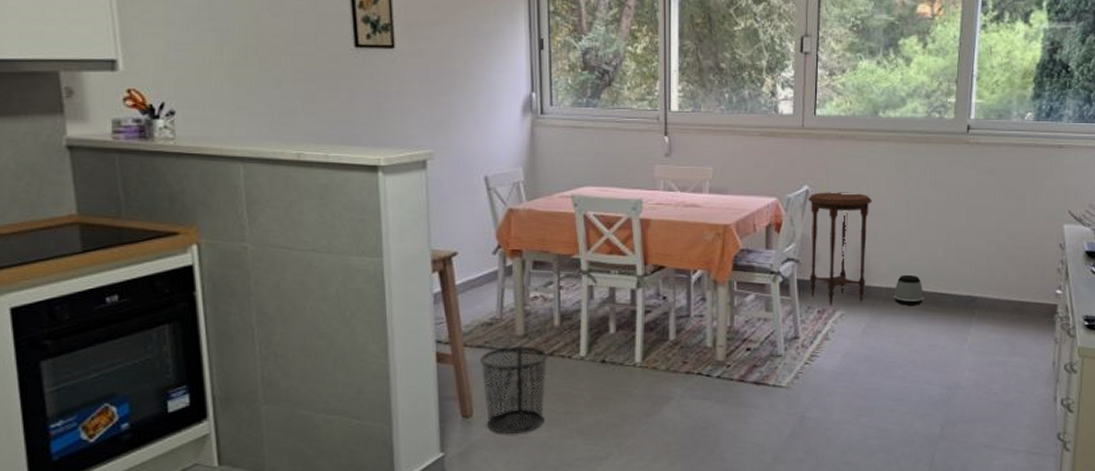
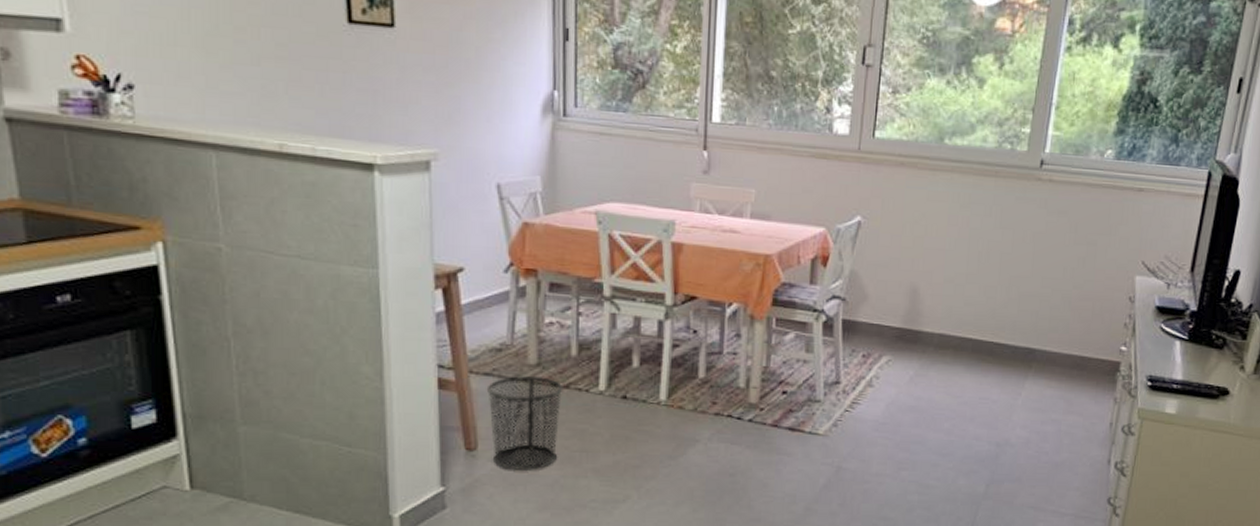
side table: present [808,192,872,305] -> none [856,224,930,349]
speaker: present [894,274,924,305] -> none [946,320,979,355]

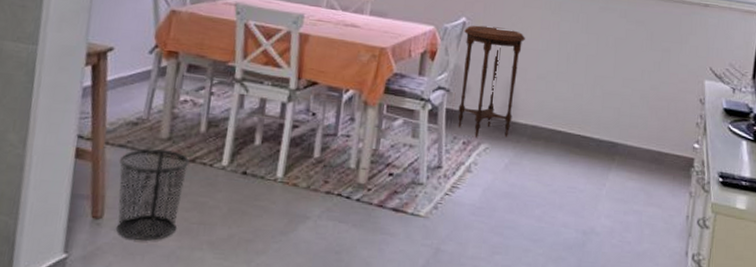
side table: none [856,224,930,349] -> present [458,25,525,138]

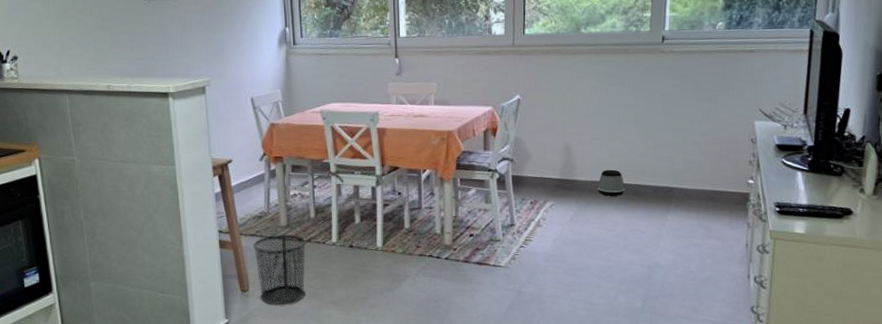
side table: present [458,25,525,138] -> none [520,99,576,197]
speaker: none [538,114,567,146] -> present [597,169,625,196]

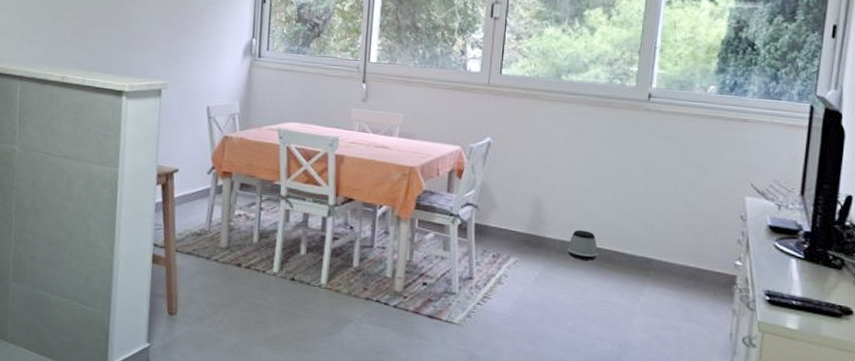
waste bin: present [252,234,307,306] -> none [187,256,246,335]

